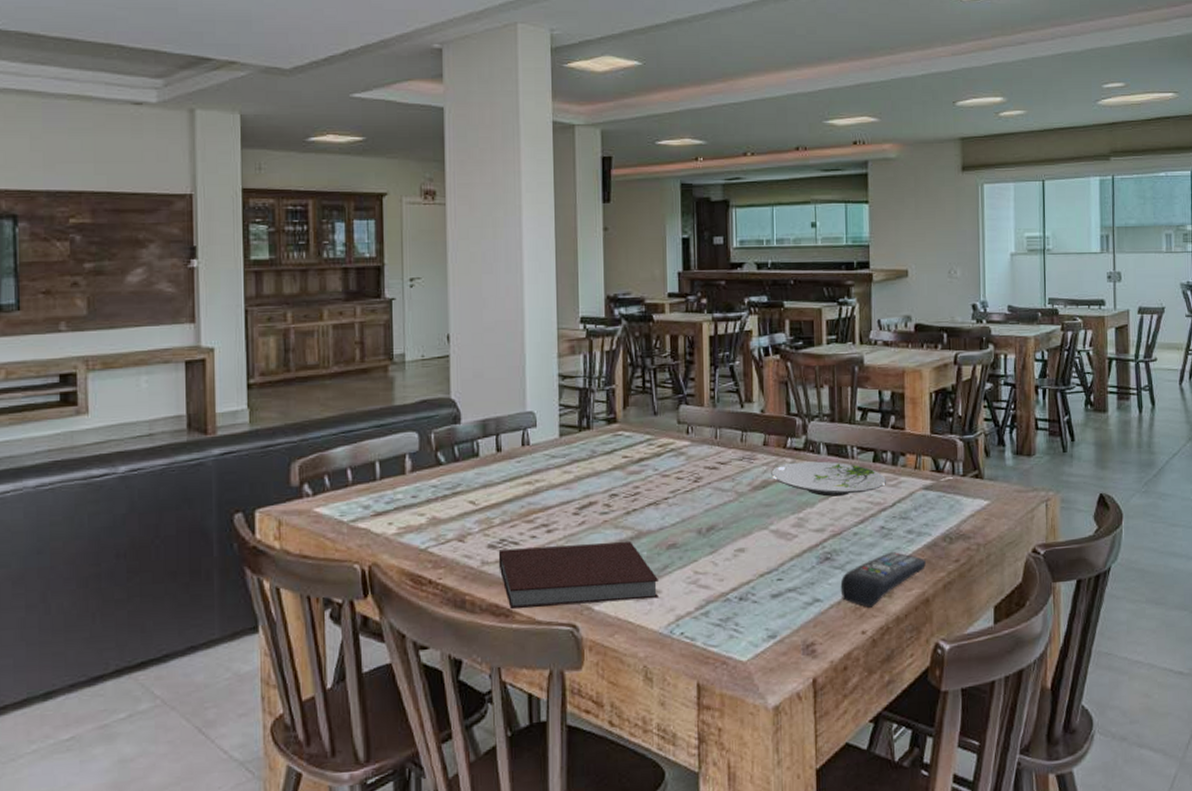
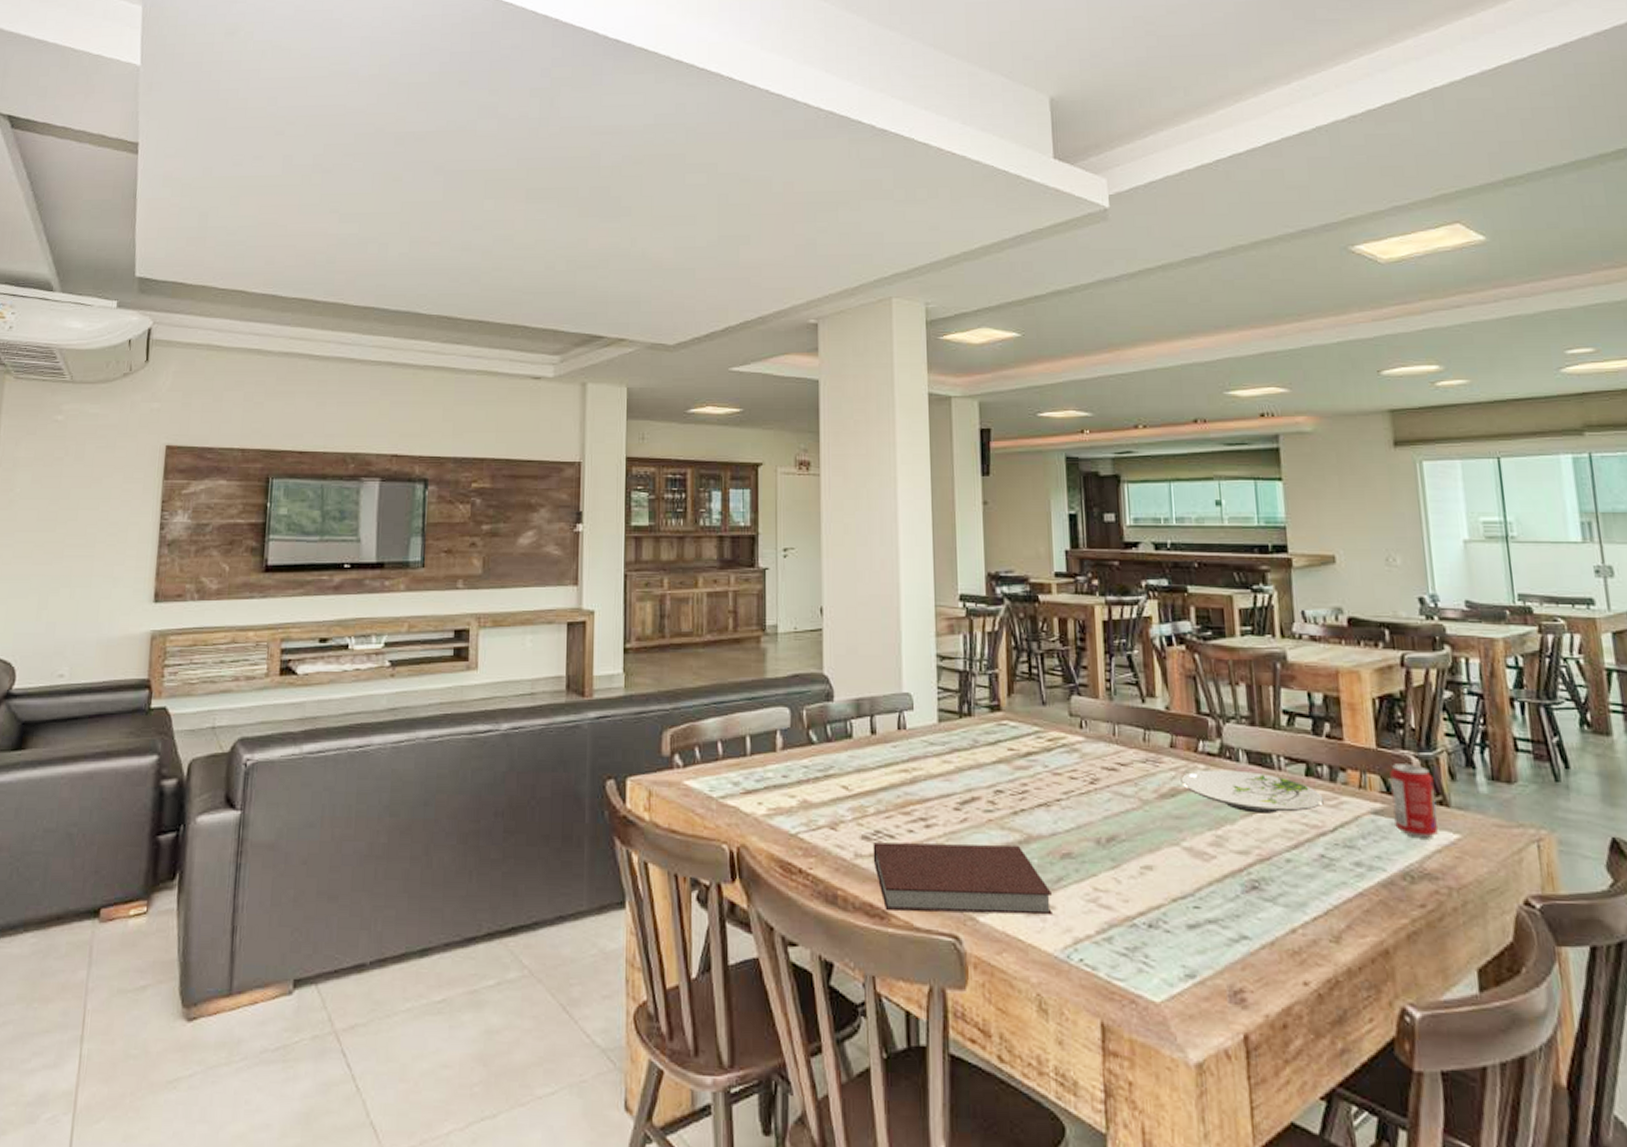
remote control: present [840,552,926,608] -> none [1272,887,1382,953]
beverage can: none [939,446,974,506] -> present [1390,764,1438,838]

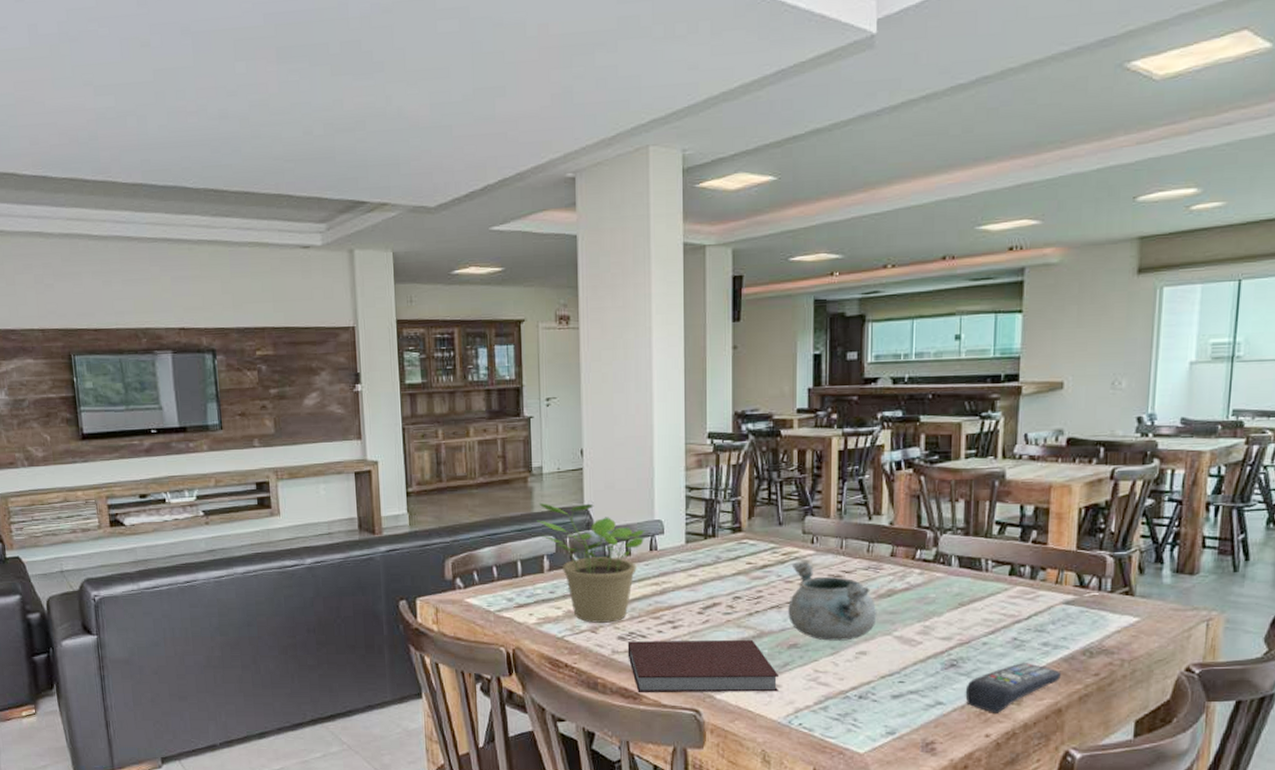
potted plant: none [769,667,892,818] -> present [536,503,645,623]
decorative bowl: none [1058,750,1161,851] -> present [788,562,877,641]
plate: present [1180,769,1325,814] -> none [897,573,1024,607]
remote control: none [1272,887,1382,953] -> present [965,663,1061,713]
beverage can: present [1390,764,1438,838] -> none [1083,562,1124,621]

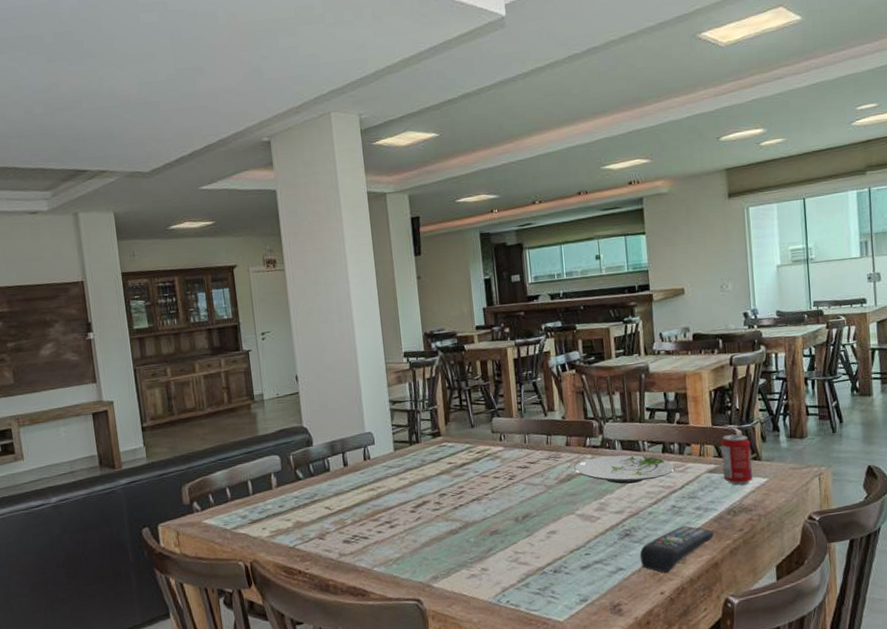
potted plant: present [536,503,645,623] -> none [262,423,358,531]
notebook: present [627,640,780,693] -> none [352,531,486,590]
decorative bowl: present [788,562,877,641] -> none [486,457,561,525]
plate: none [897,573,1024,607] -> present [574,455,676,484]
beverage can: none [1083,562,1124,621] -> present [721,434,753,485]

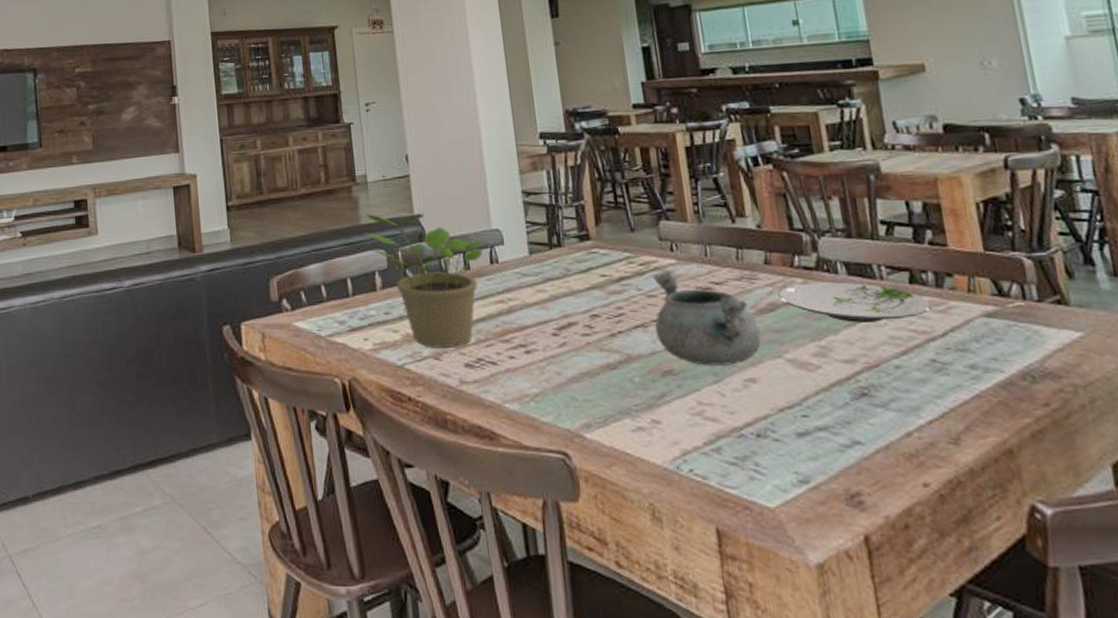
potted plant: none [262,423,358,531] -> present [364,214,483,348]
decorative bowl: none [486,457,561,525] -> present [653,273,762,366]
remote control: present [639,526,714,573] -> none [885,390,1002,456]
beverage can: present [721,434,753,485] -> none [1000,265,1058,338]

